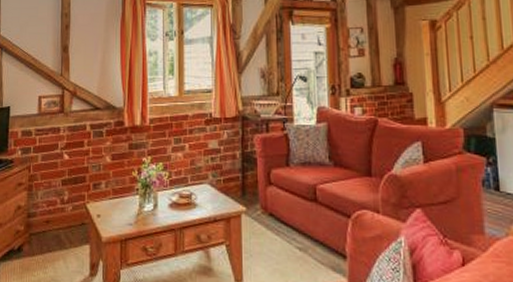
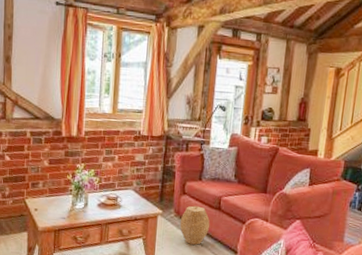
woven basket: none [269,198,307,250] -> present [179,205,210,245]

